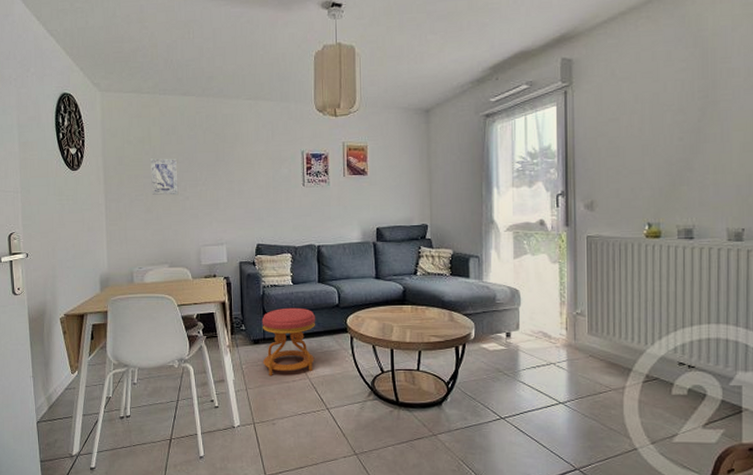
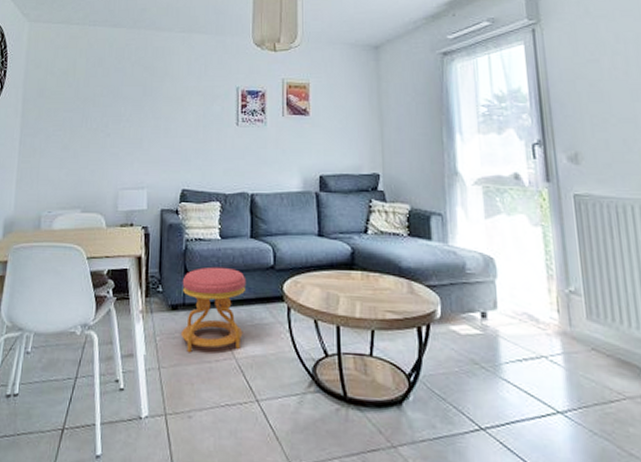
wall art: present [151,158,179,195] -> none [70,91,102,132]

